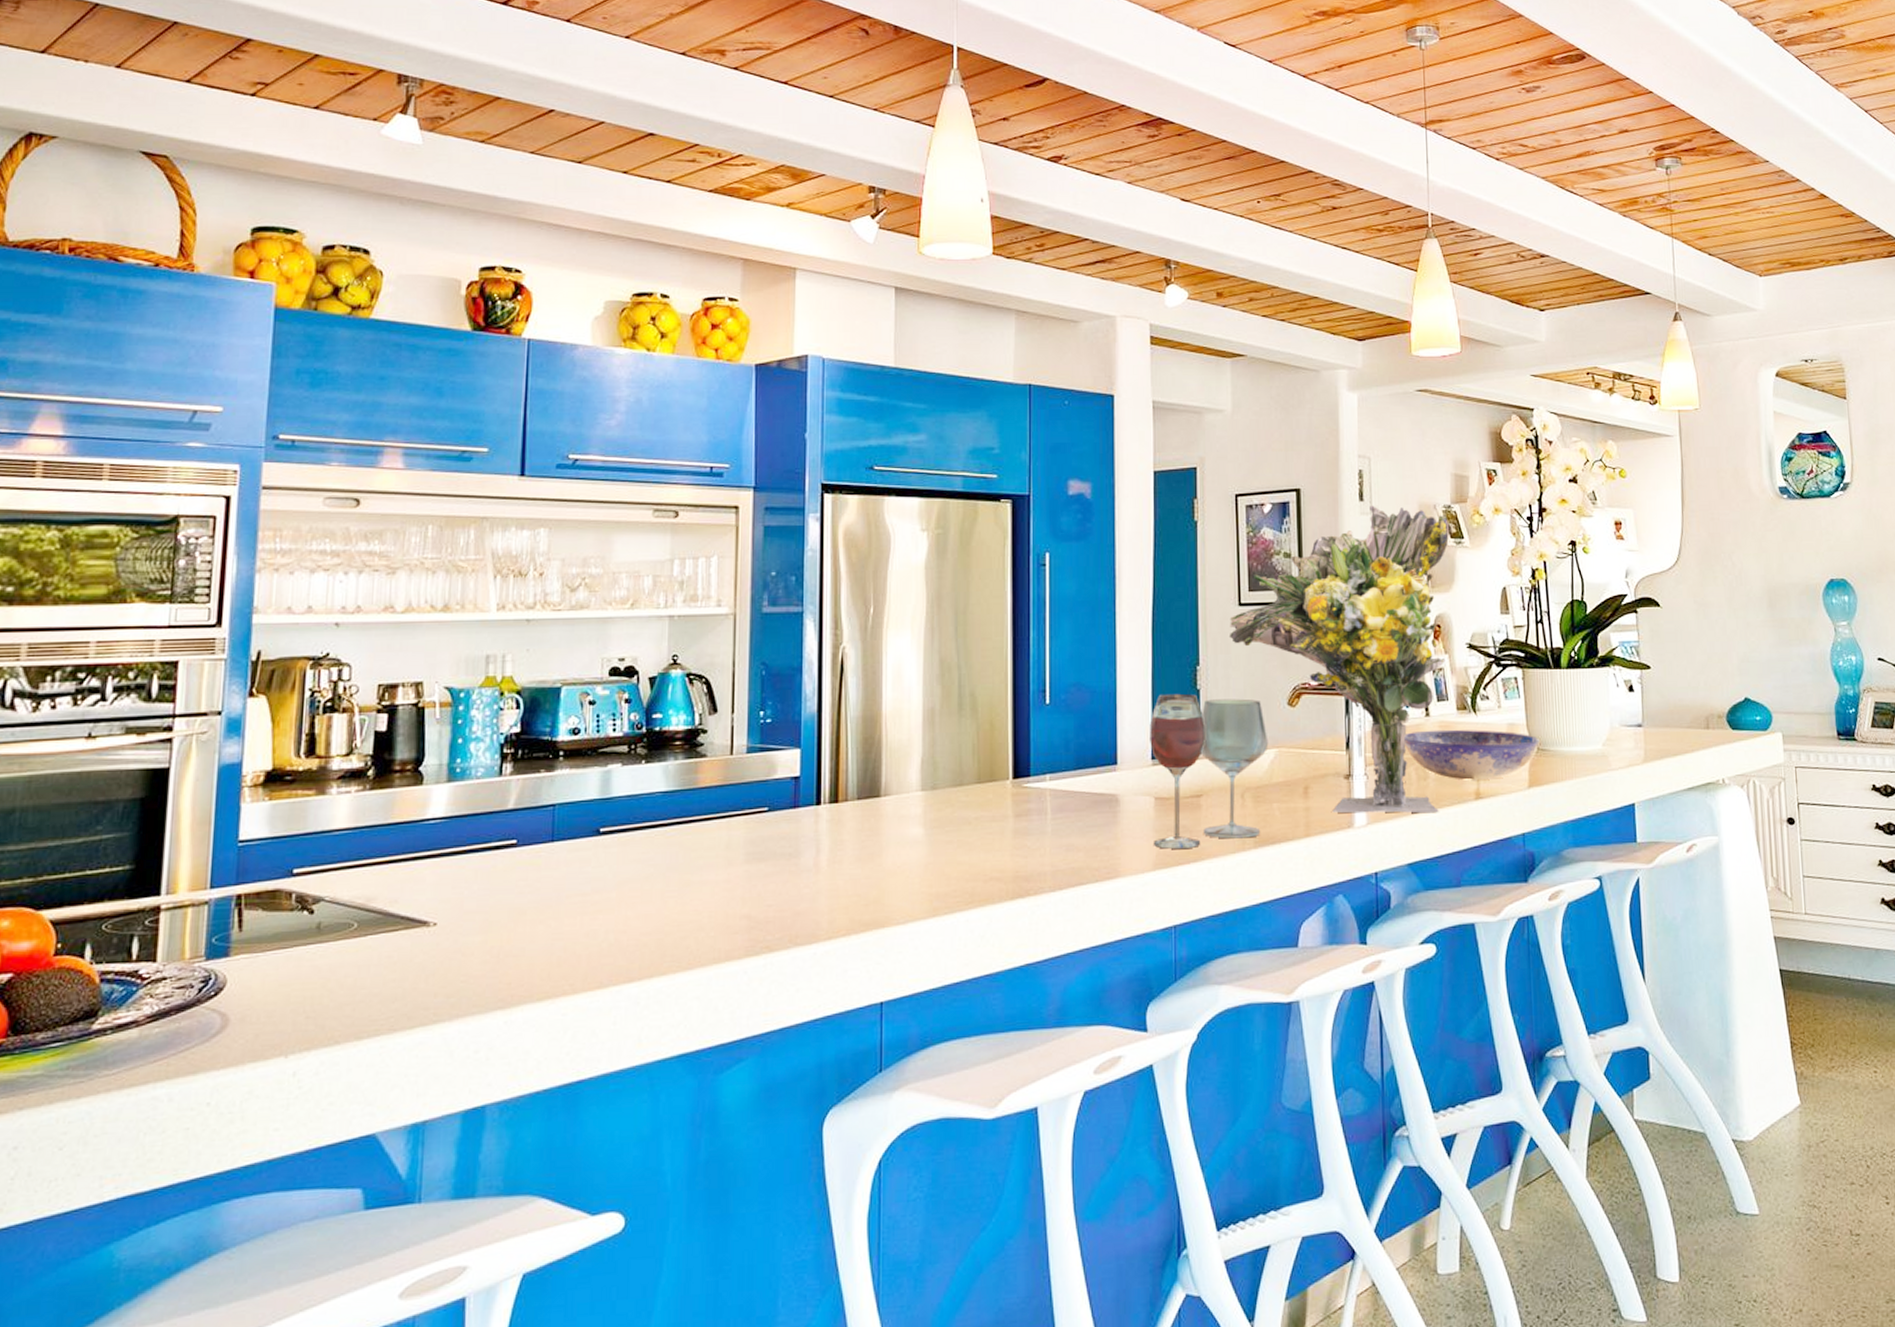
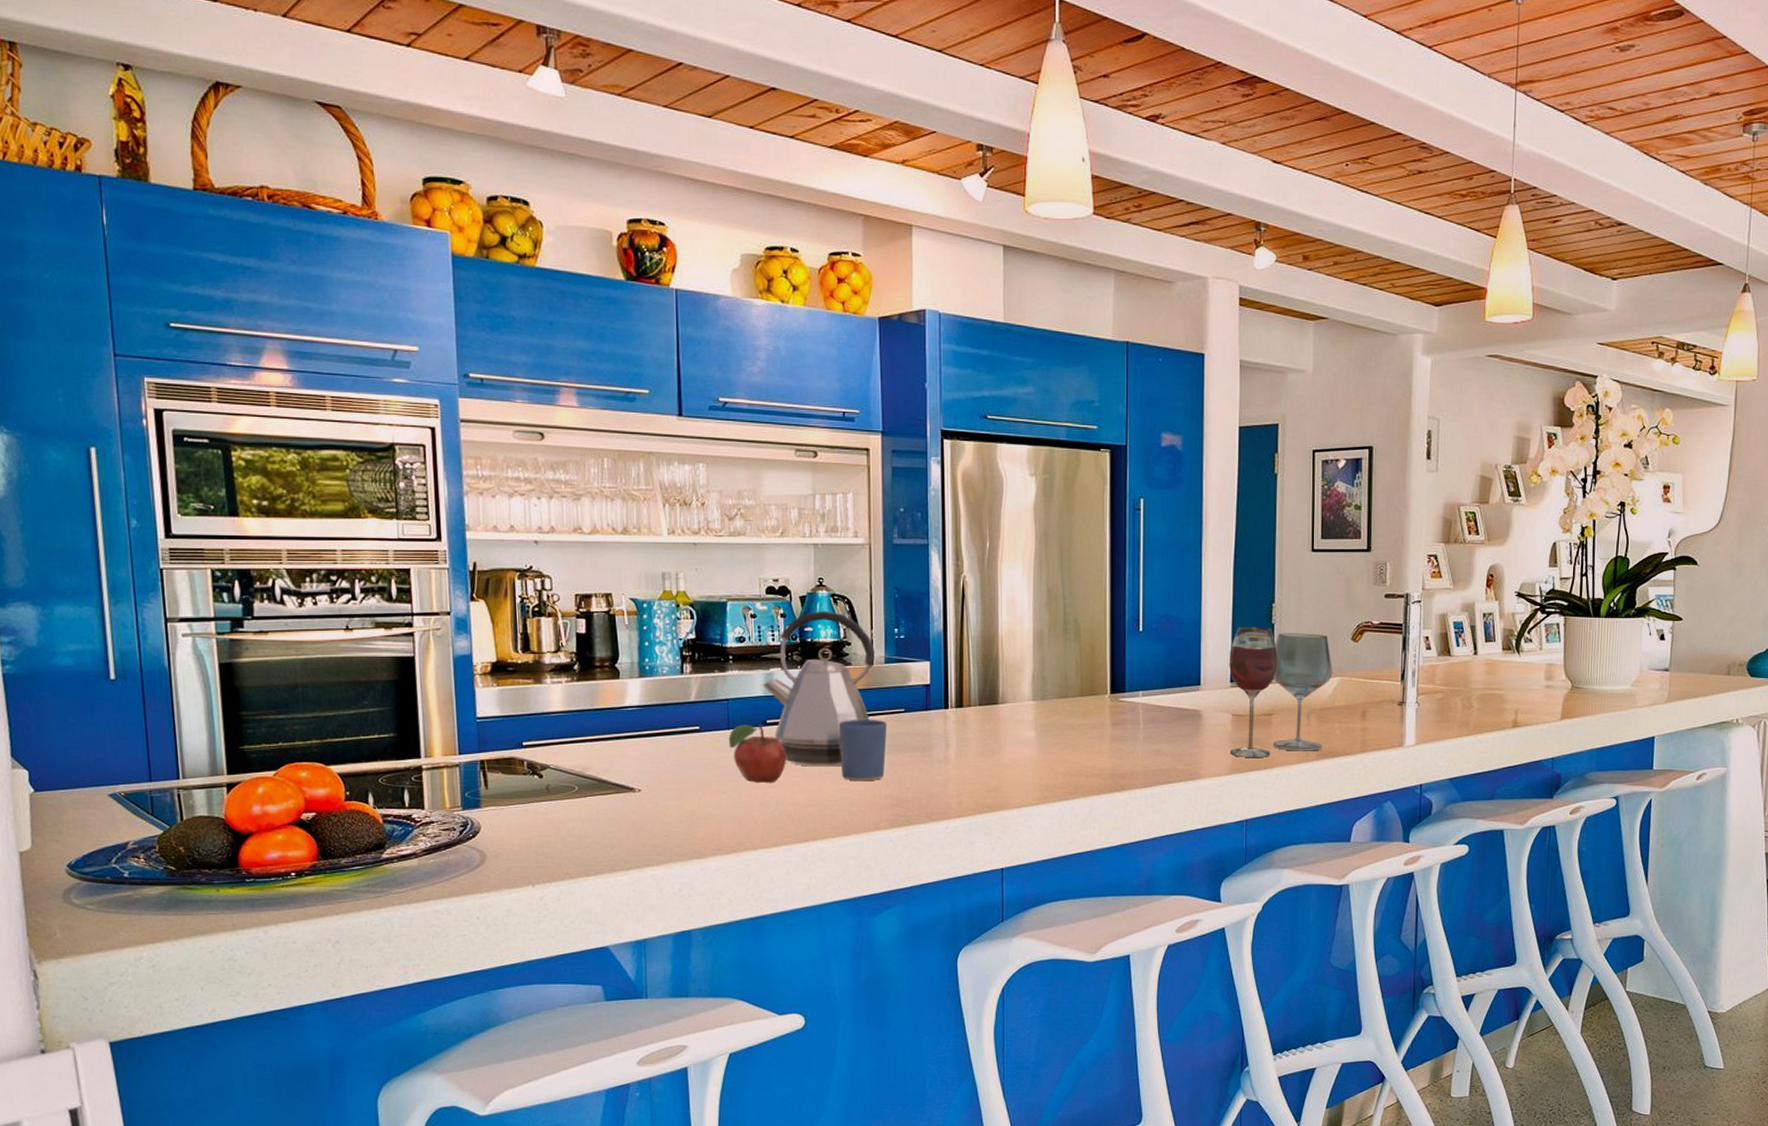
fruit: none [551,834,621,909] -> present [728,724,786,784]
kettle: none [597,693,736,884] -> present [762,610,876,767]
mug: none [687,821,747,900] -> present [838,719,887,782]
bouquet: present [1229,505,1450,814] -> none [1302,464,1509,737]
ceramic bowl: present [1404,729,1540,780] -> none [1453,666,1574,711]

